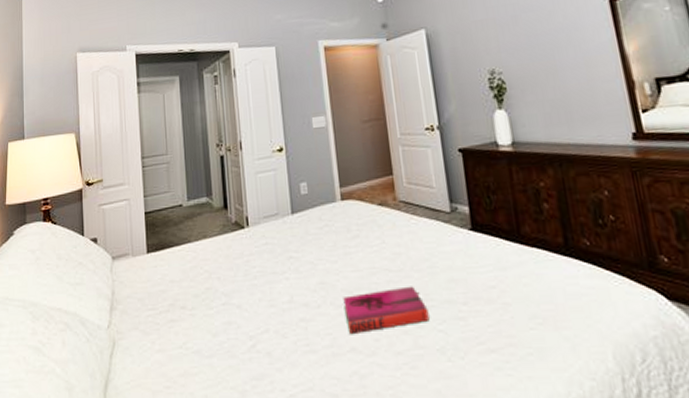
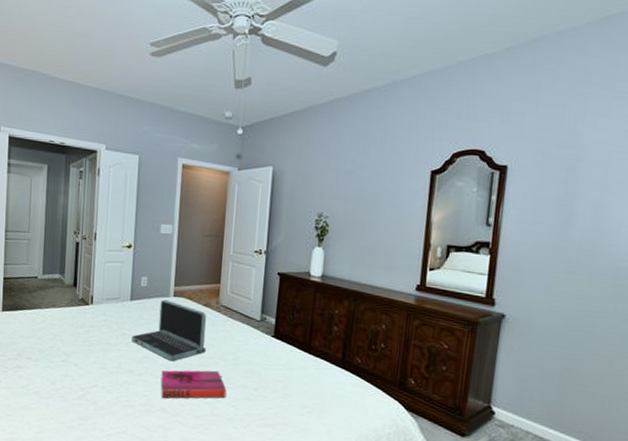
laptop: none [300,205,392,283] -> present [132,299,206,362]

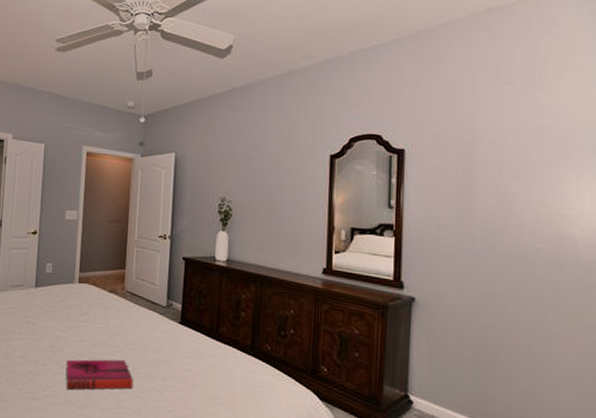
laptop: present [132,299,206,362] -> none [36,286,112,351]

